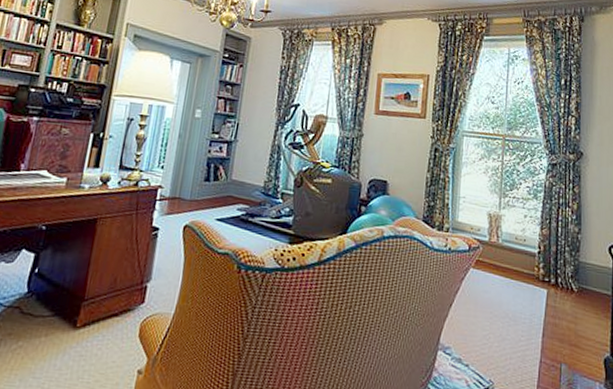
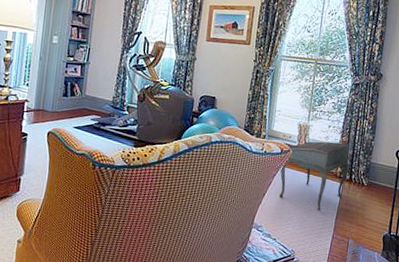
writing desk: none [468,235,555,327] -> present [279,141,351,212]

